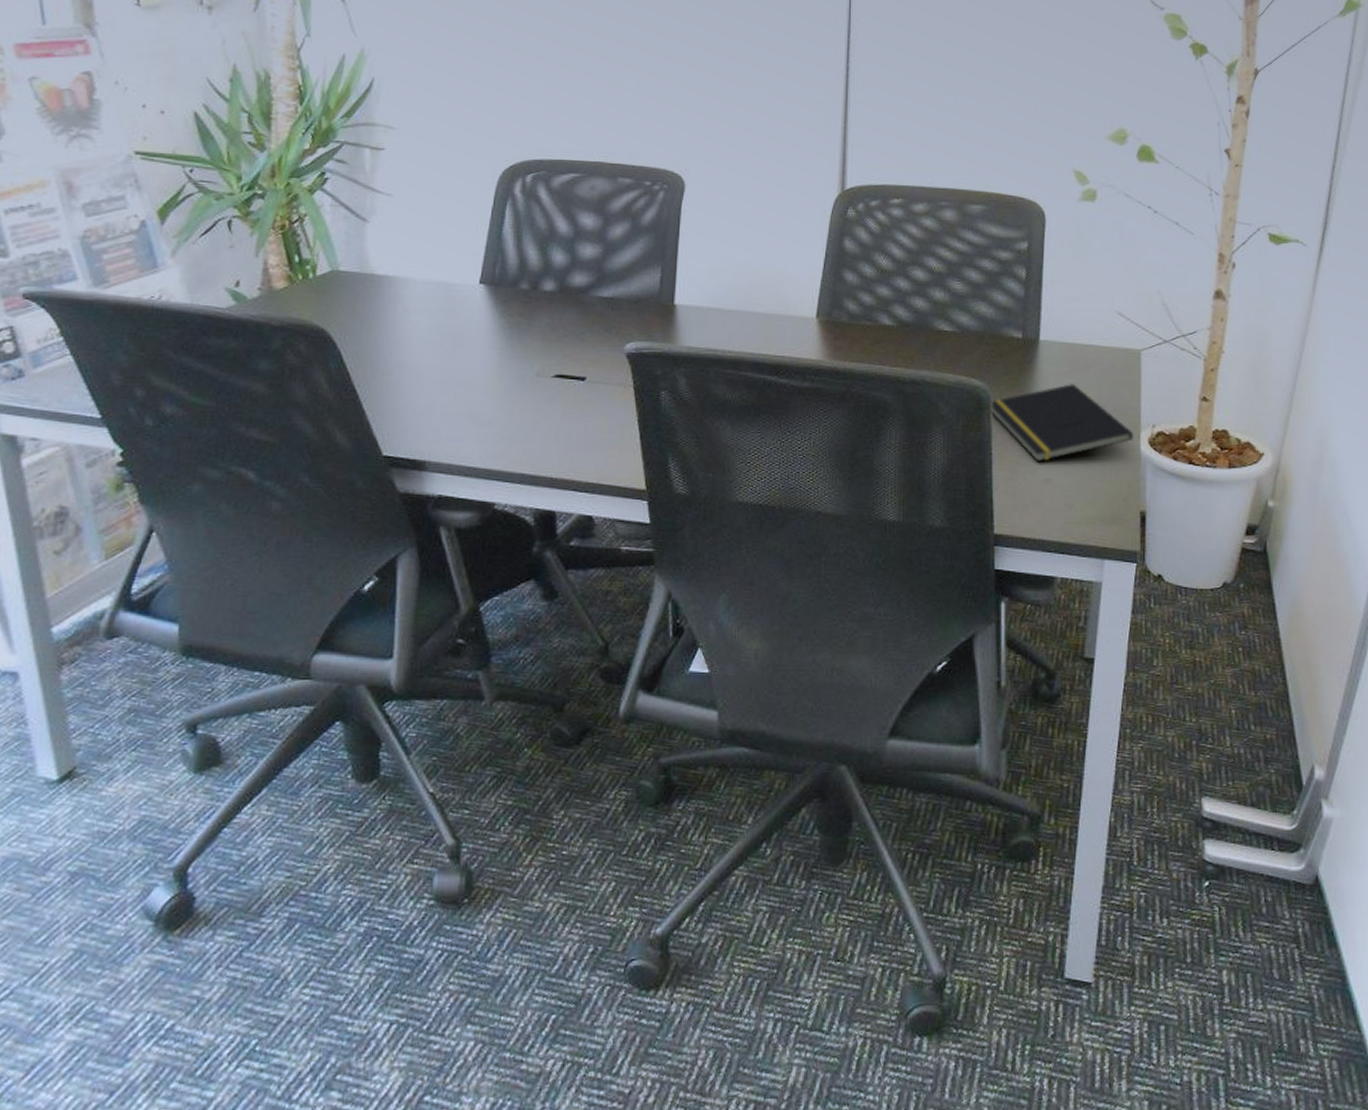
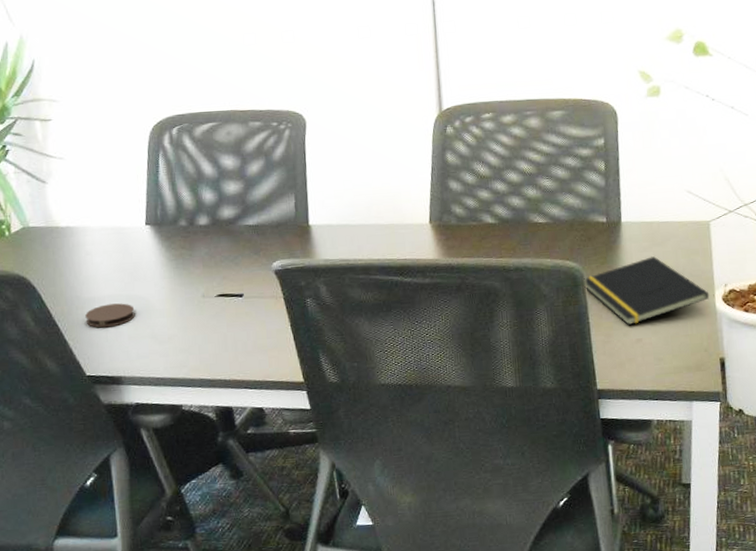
coaster: none [391,372,453,400] -> present [85,303,135,328]

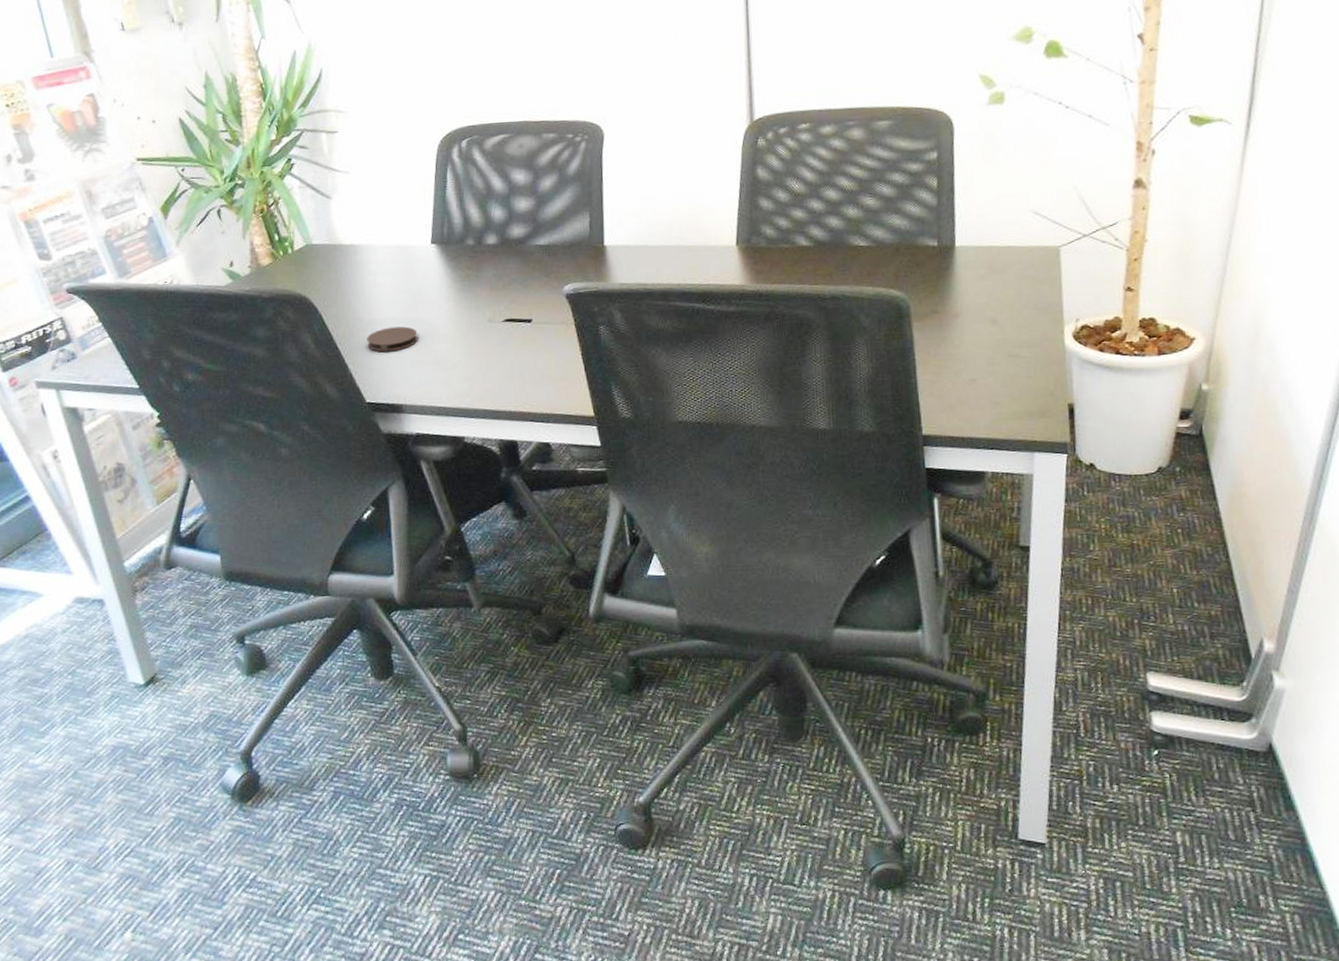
notepad: present [584,256,710,325] -> none [910,286,1058,363]

